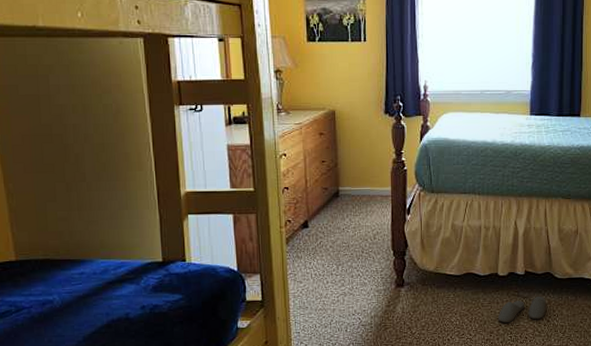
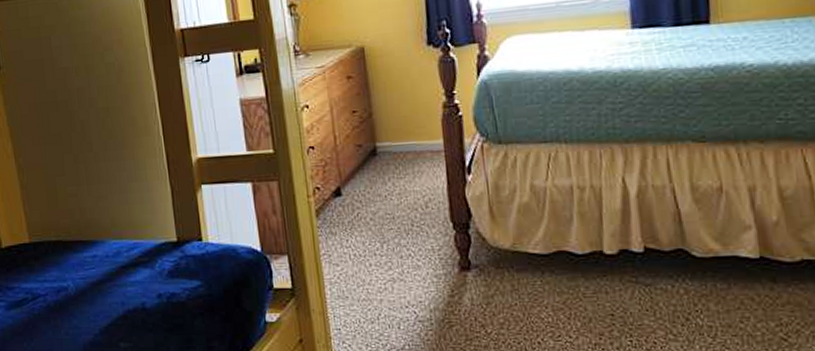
slippers: present [497,296,546,323] -> none [608,282,683,322]

